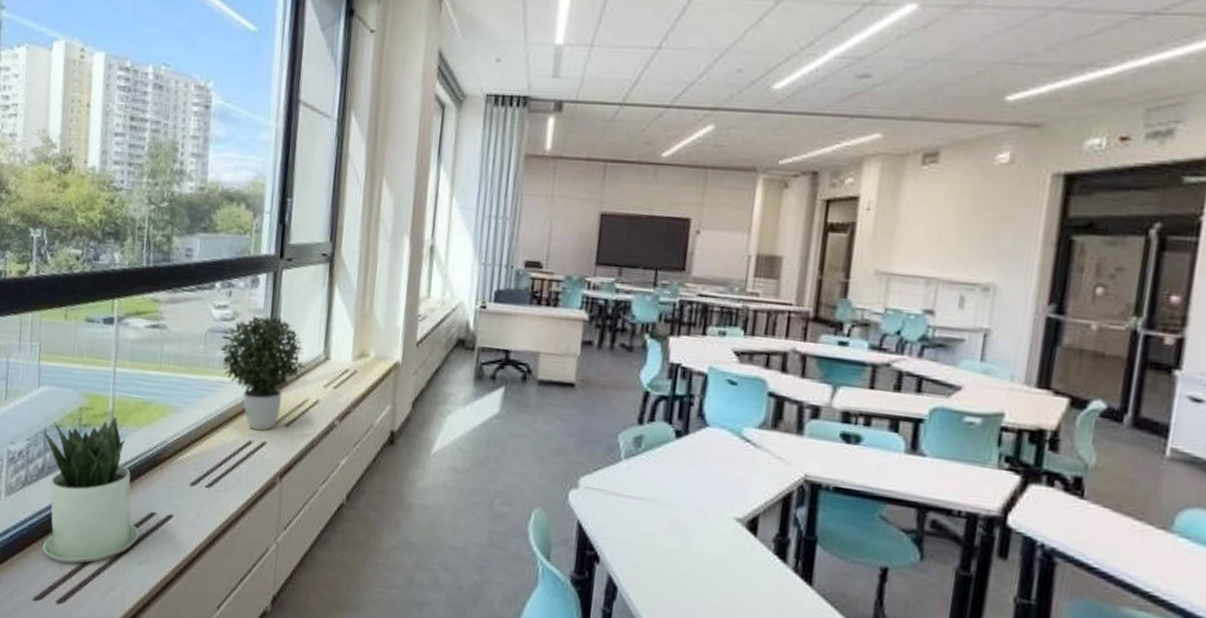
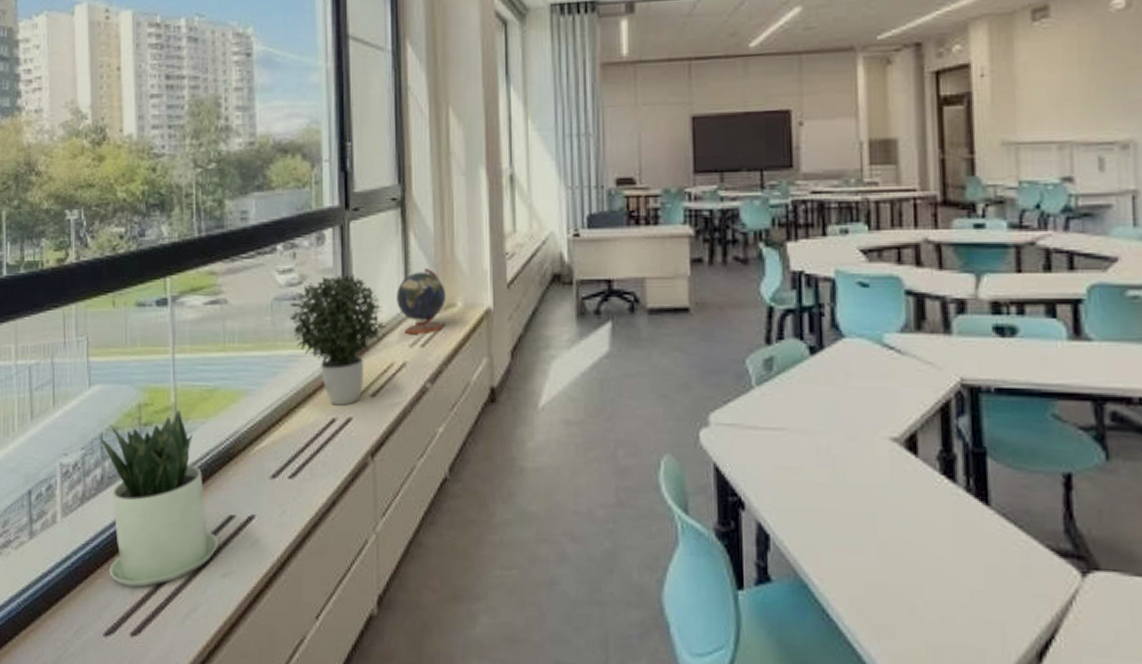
globe: none [316,320,362,379] -> present [396,269,446,335]

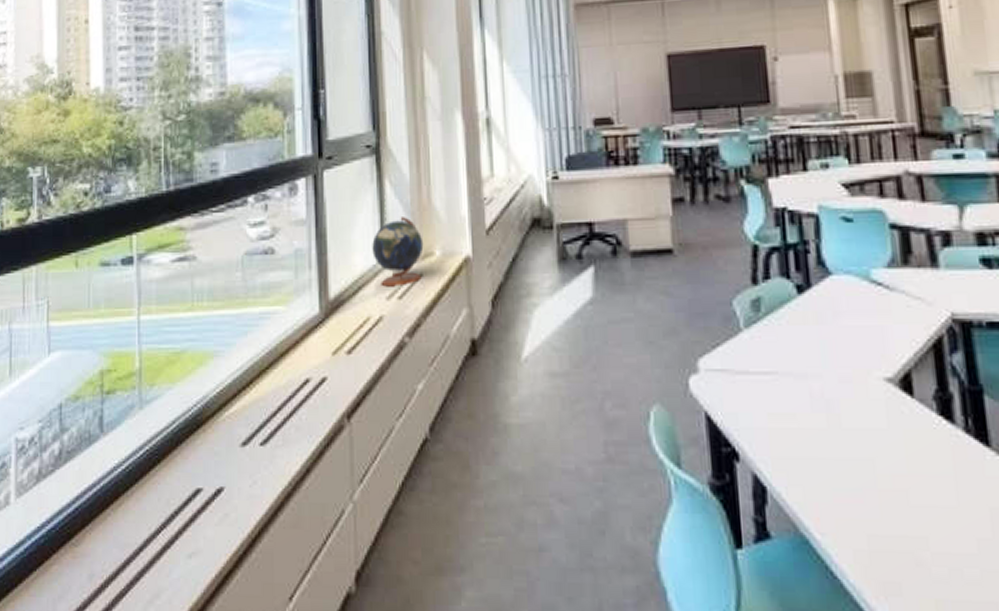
planter: present [99,410,218,587] -> none [58,376,184,573]
potted plant: present [290,275,387,406] -> none [261,226,363,364]

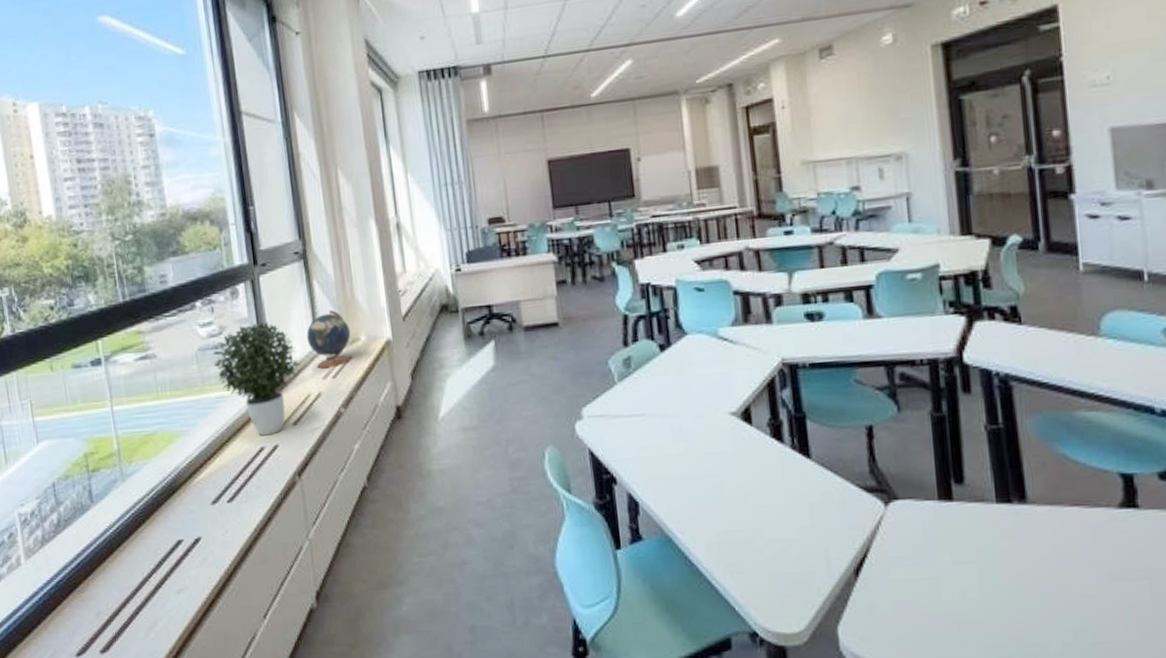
potted plant: none [261,226,363,364] -> present [214,322,301,436]

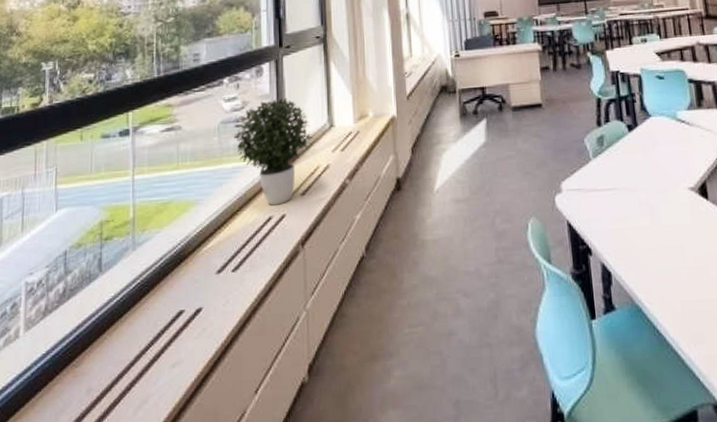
globe: present [307,310,351,369] -> none [321,89,360,143]

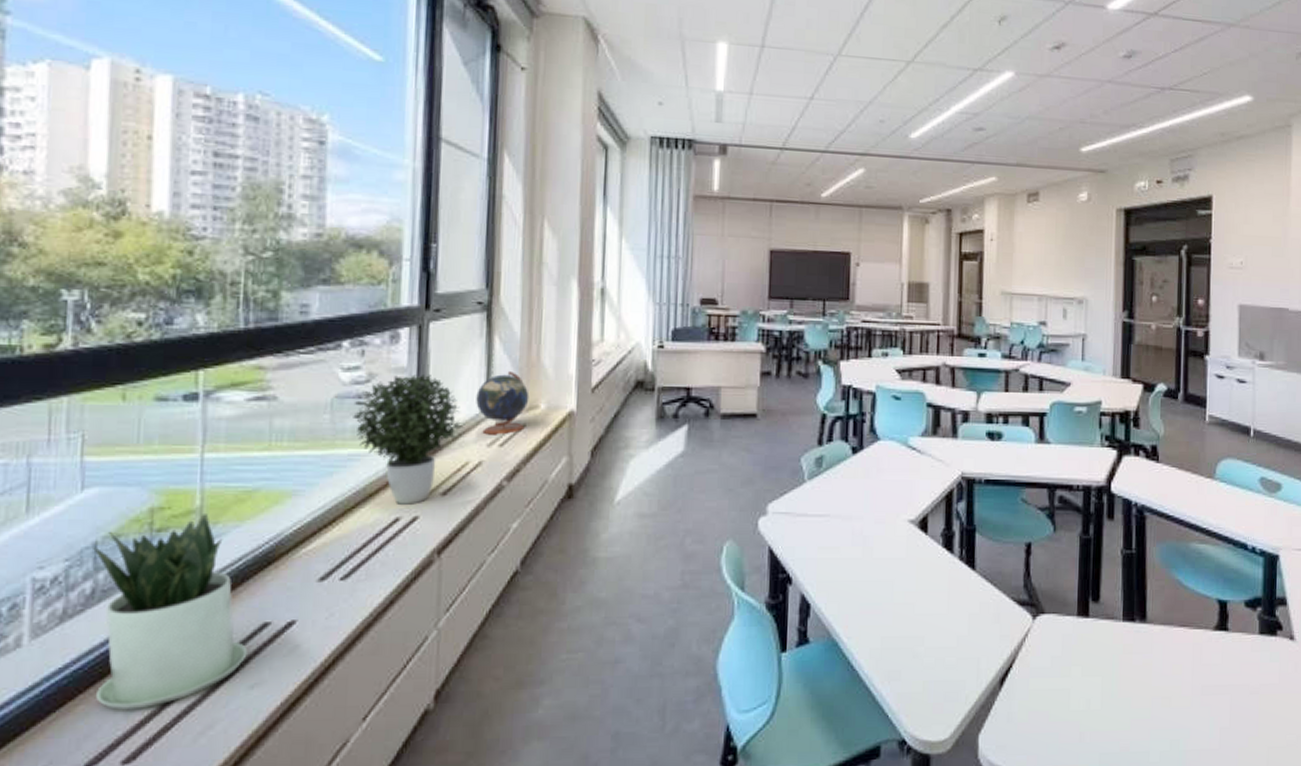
planter: none [63,223,169,388] -> present [91,514,248,710]
globe: none [321,89,360,143] -> present [476,371,529,435]

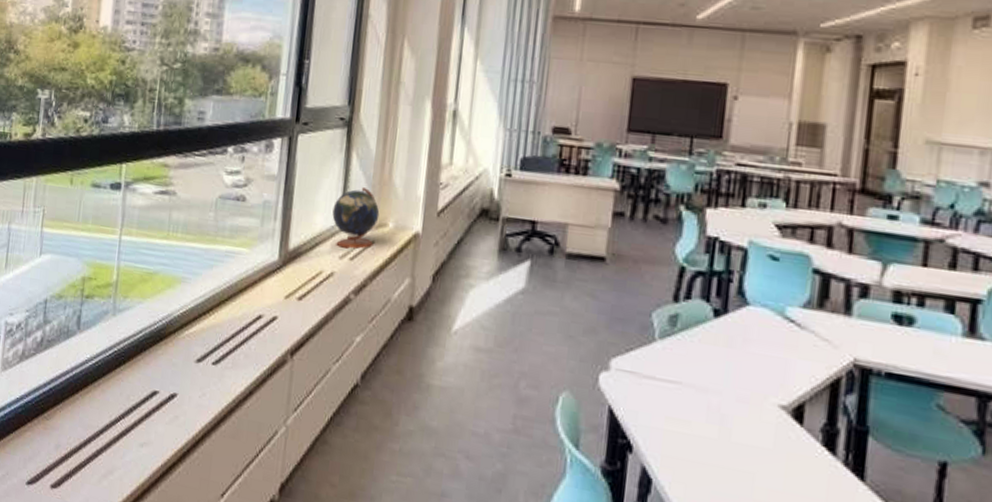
planter: present [91,514,248,710] -> none [38,287,141,445]
potted plant: present [353,374,464,505] -> none [231,182,320,305]

